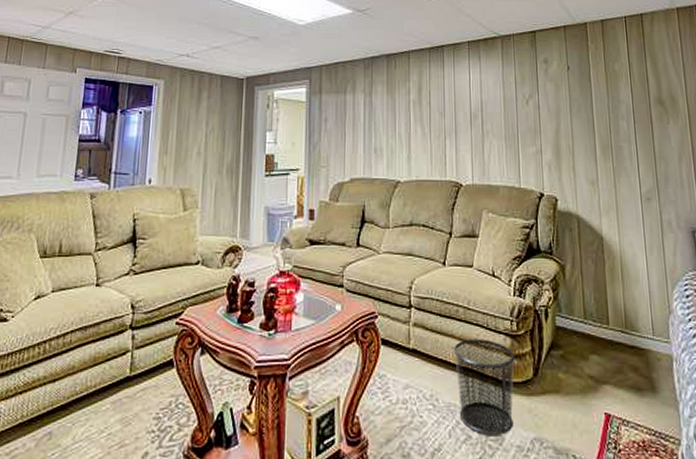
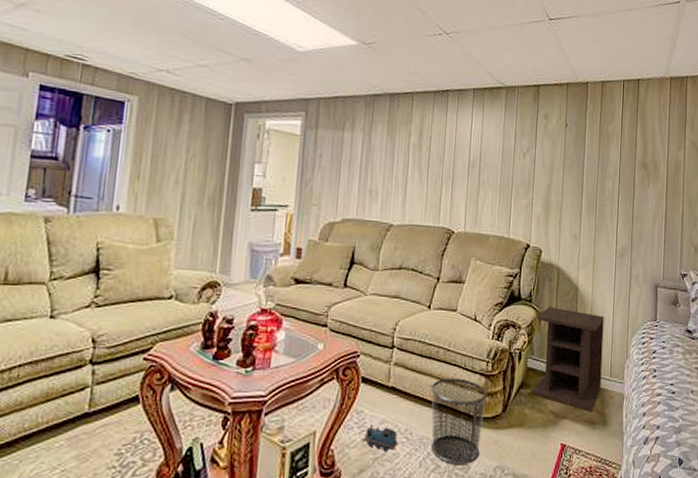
toy train: none [386,390,425,420] -> present [361,424,399,452]
nightstand: none [558,259,644,376] -> present [531,307,604,412]

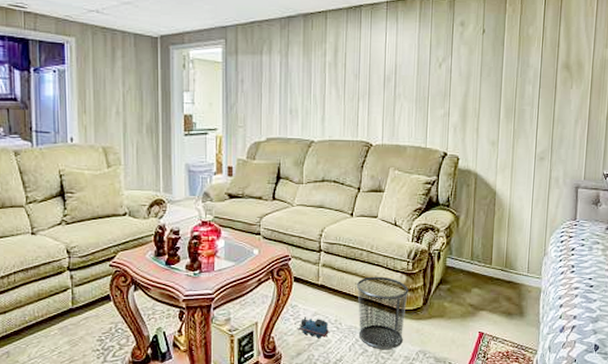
nightstand: present [531,307,604,412] -> none [450,210,522,304]

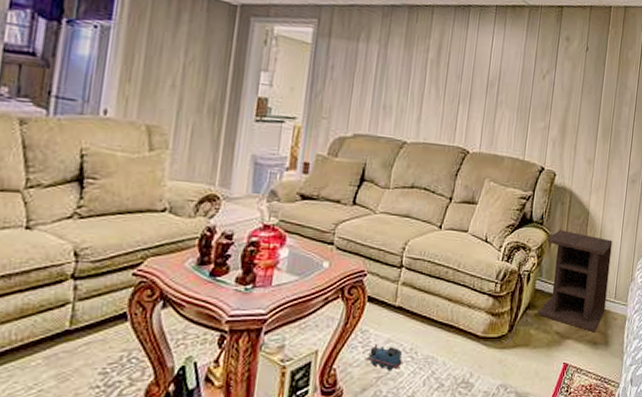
waste bin: present [356,276,409,350] -> none [435,298,495,384]
nightstand: none [450,210,522,304] -> present [537,230,613,333]

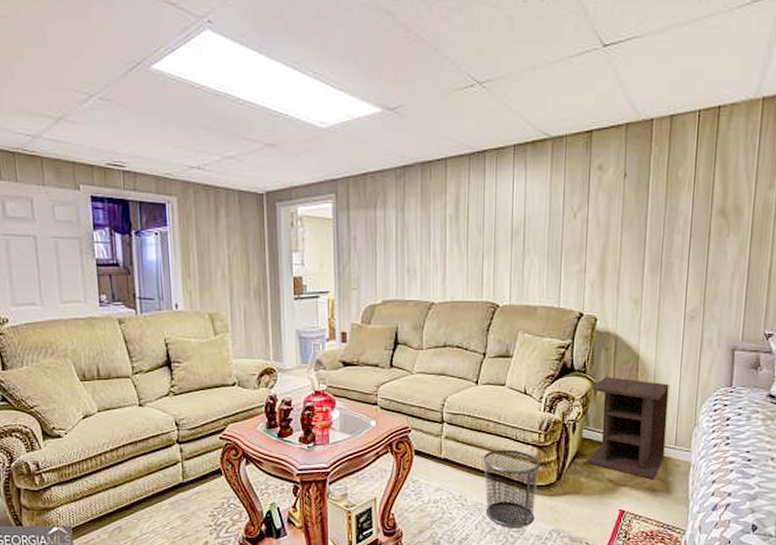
toy train: present [365,344,403,371] -> none [418,492,454,516]
waste bin: none [435,298,495,384] -> present [482,449,540,529]

